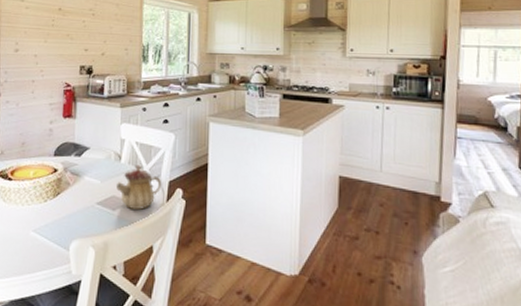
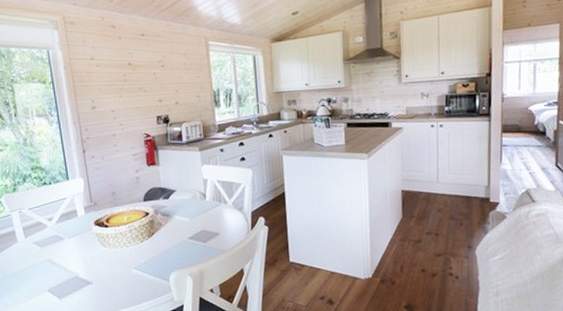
teapot: present [116,164,162,210] -> none [205,200,246,240]

